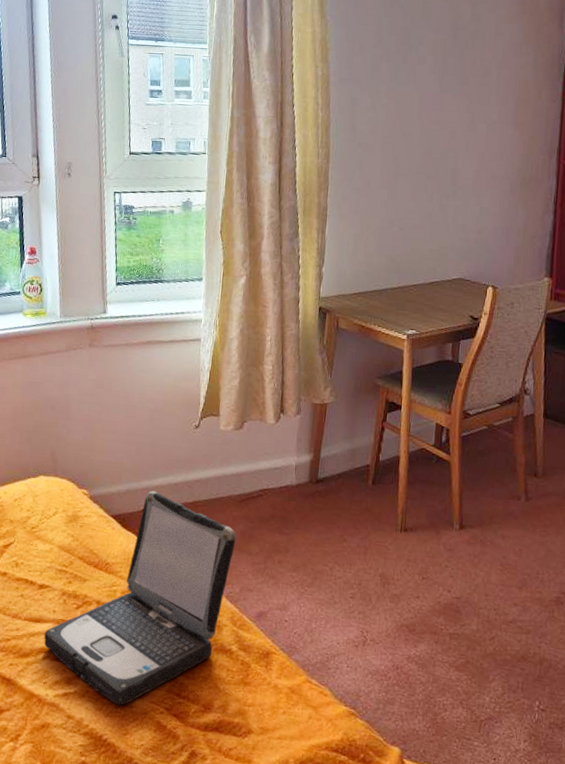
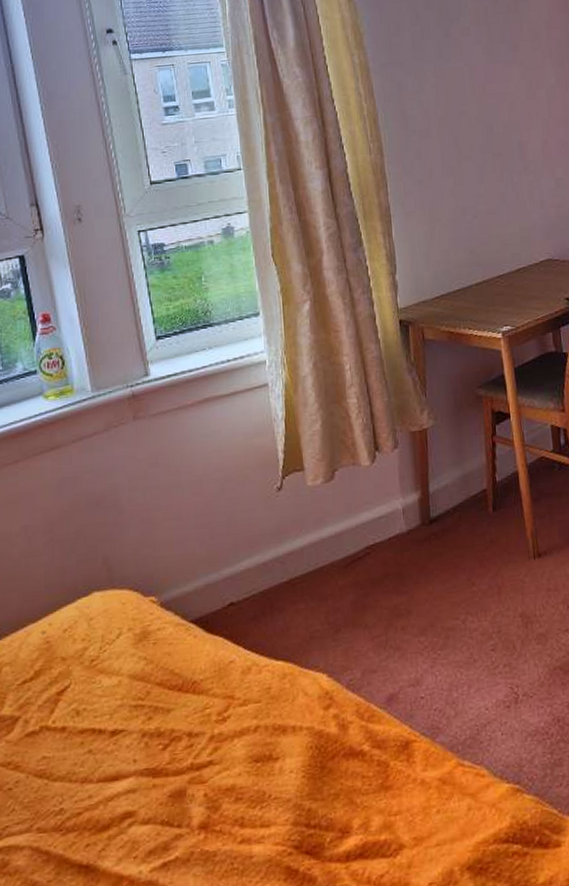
laptop: present [44,491,236,706] -> none [126,578,348,860]

